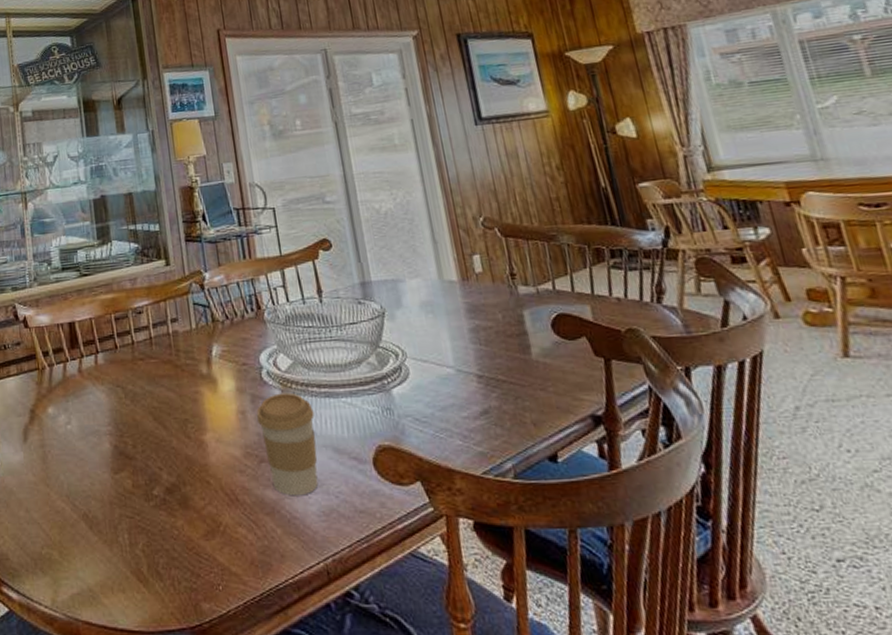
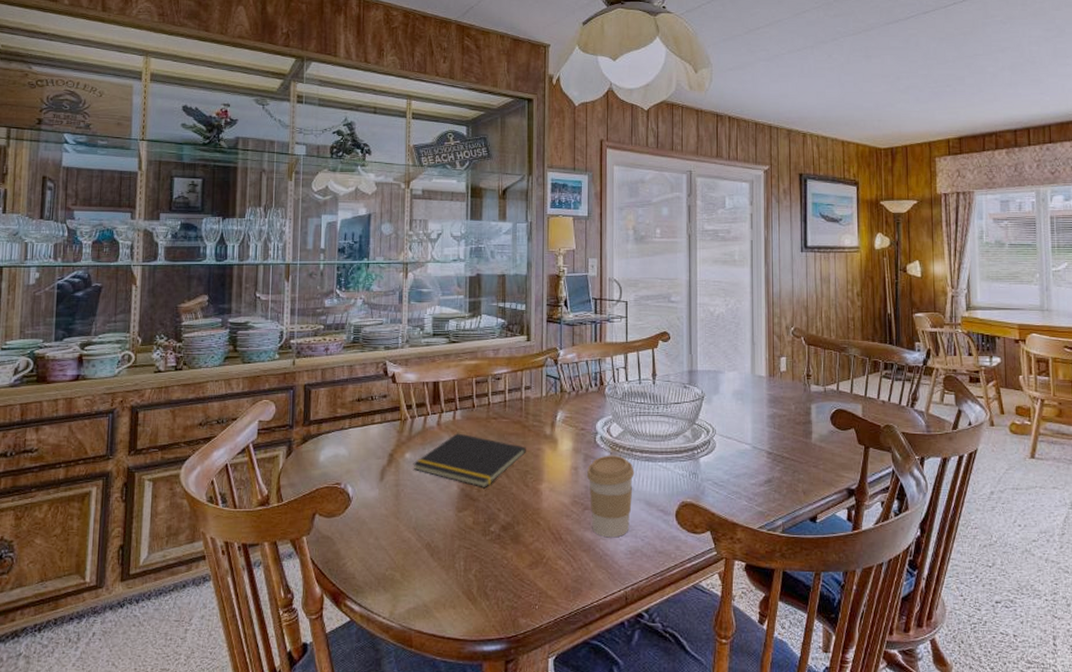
notepad: none [57,380,182,443] -> present [413,433,526,487]

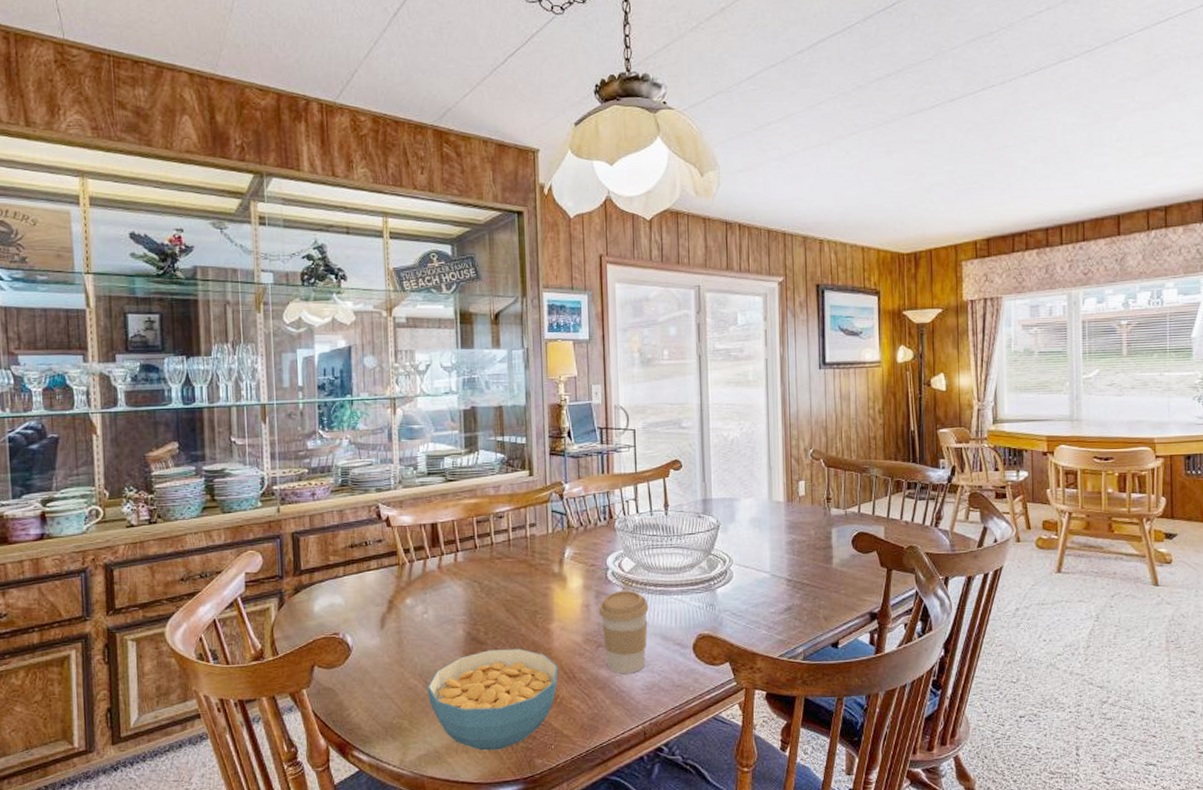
notepad: present [413,433,526,487] -> none [414,575,534,630]
cereal bowl: none [420,507,546,607] -> present [426,649,559,751]

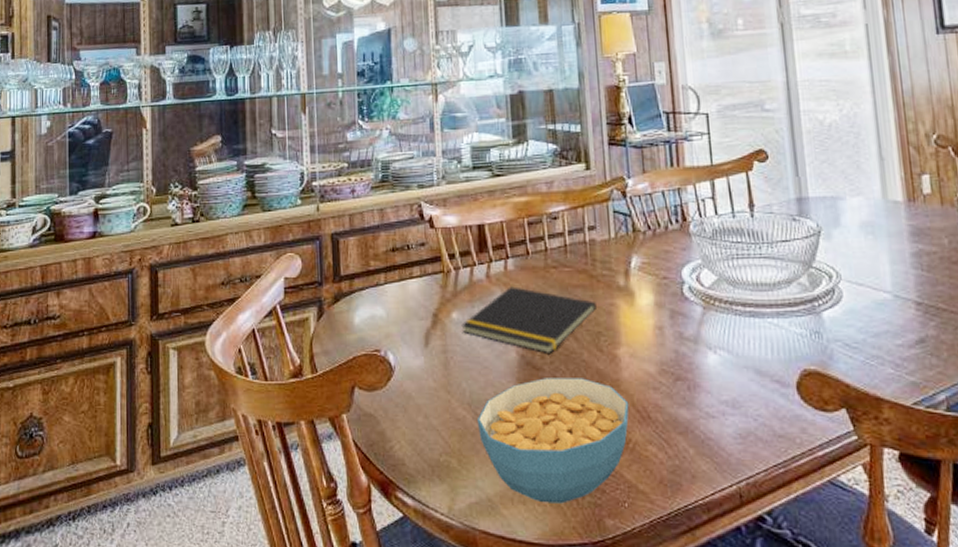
notepad: none [414,575,534,630] -> present [461,286,596,353]
coffee cup: present [598,590,649,674] -> none [674,310,737,417]

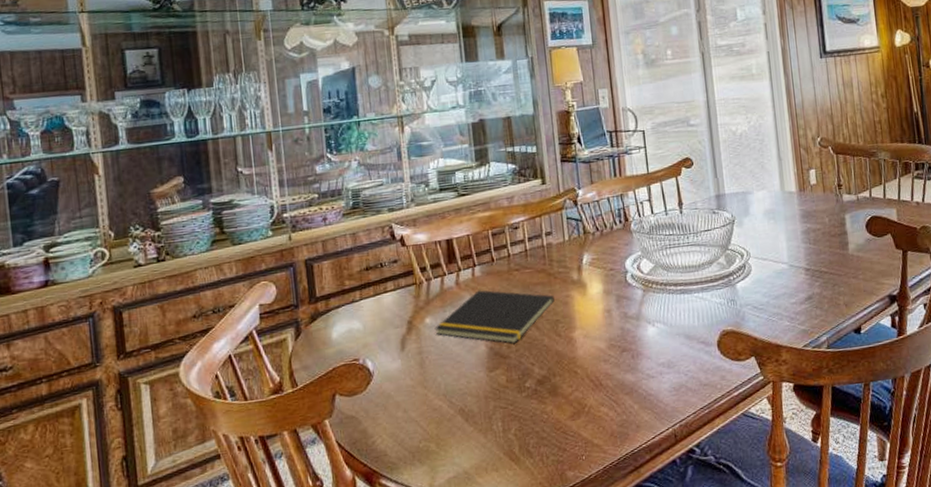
cereal bowl: present [476,378,629,504] -> none [452,360,584,468]

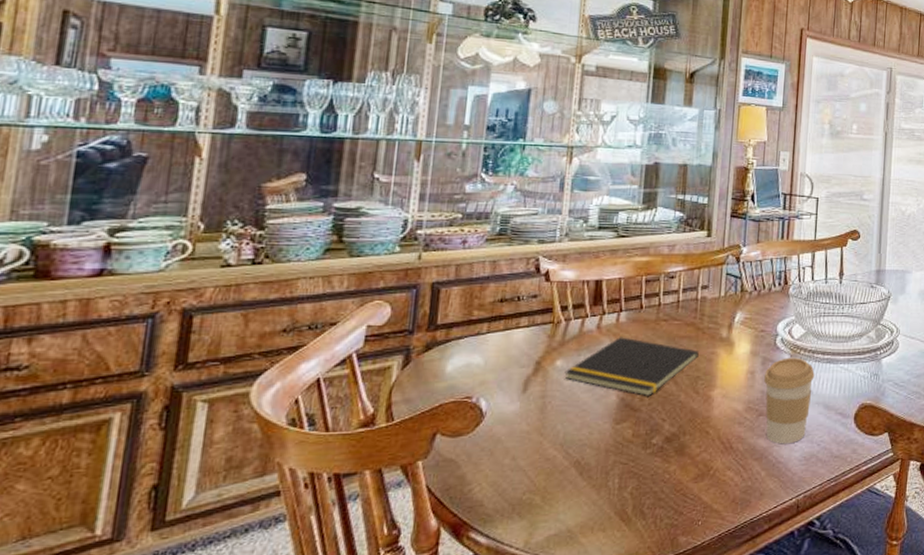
coffee cup: none [620,291,671,377] -> present [763,357,815,444]

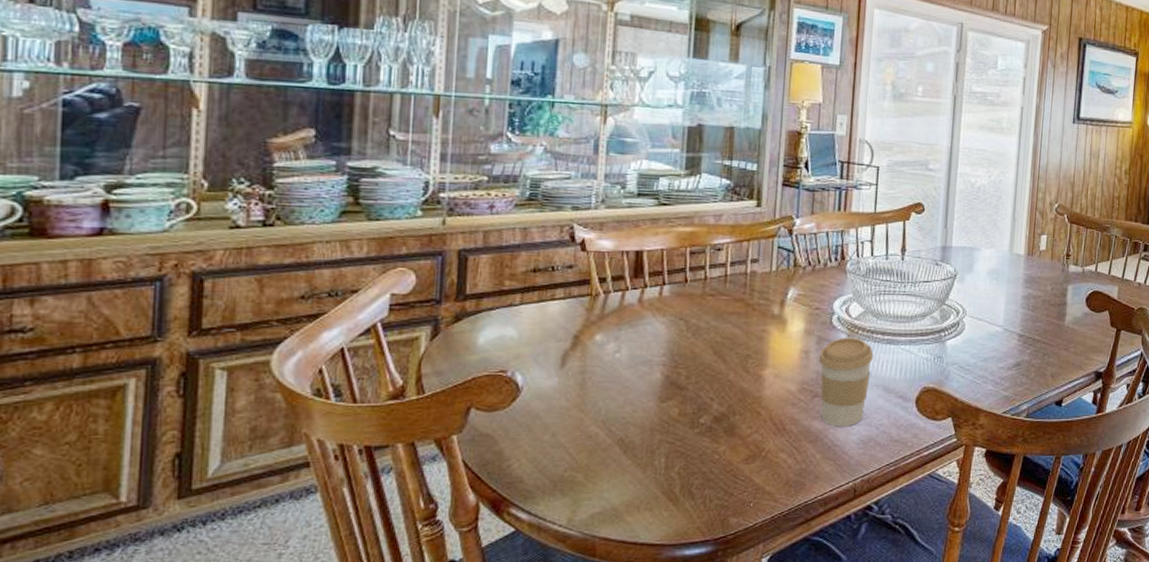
notepad: present [564,337,699,396] -> none [604,312,749,374]

